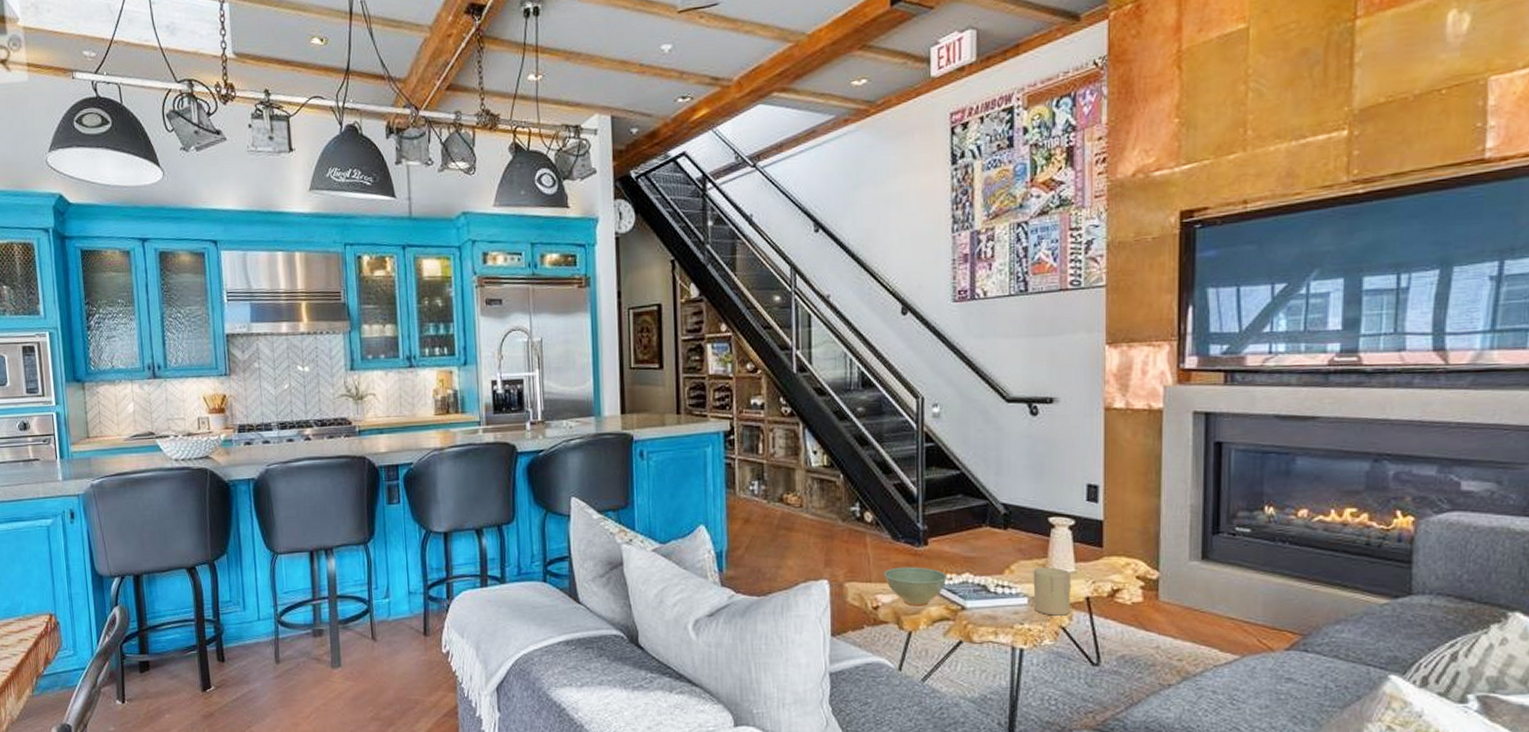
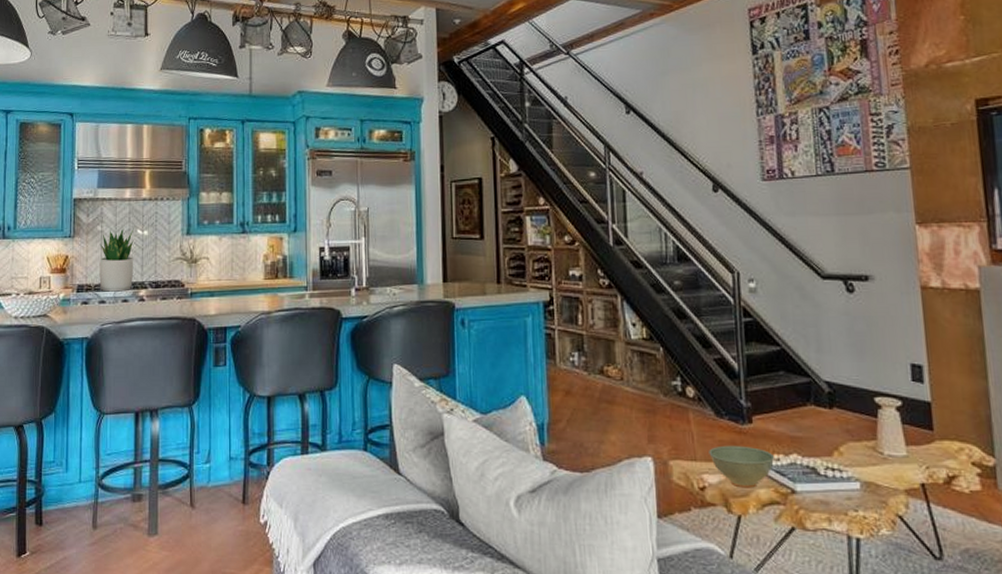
planter: none [258,364,297,432] -> present [99,227,134,292]
candle: present [1033,567,1072,616] -> none [863,450,907,503]

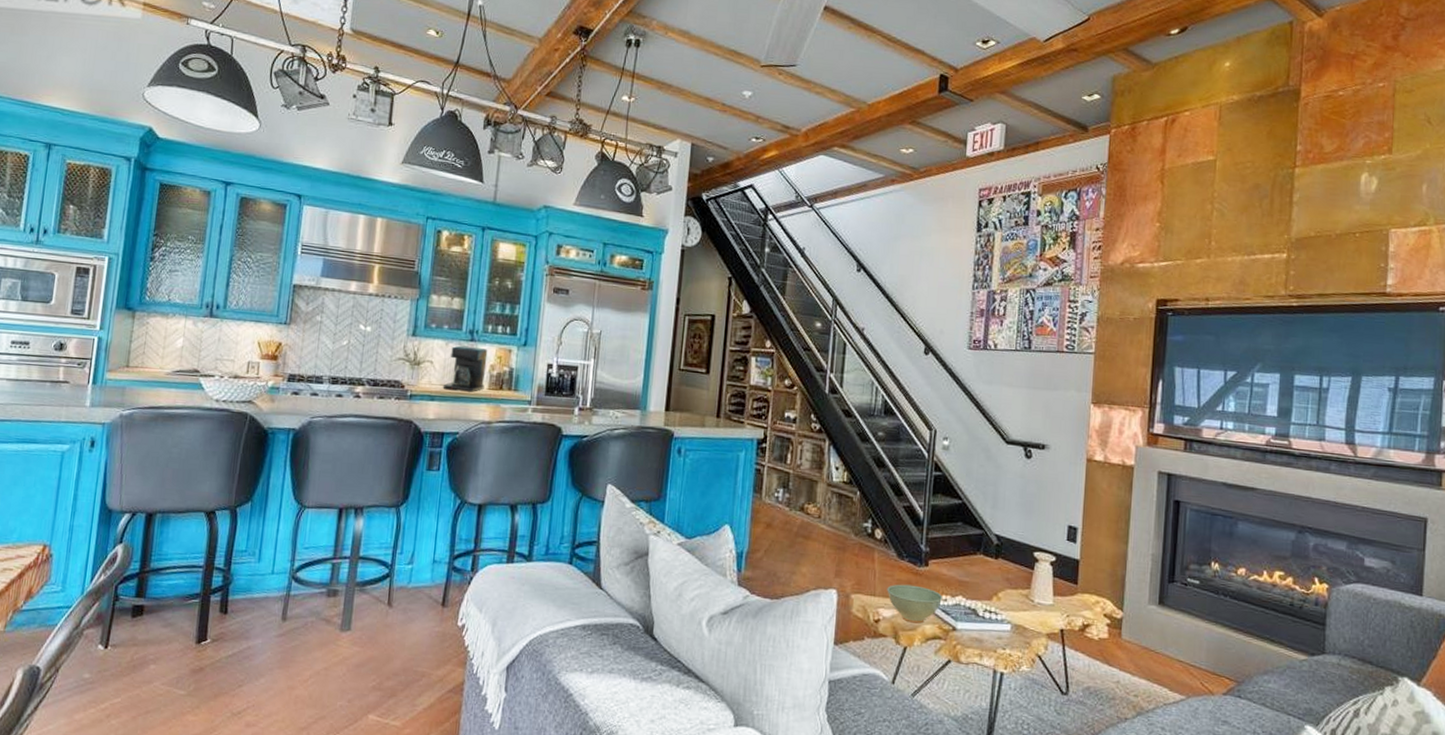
planter: present [99,227,134,292] -> none [313,320,357,386]
coffee maker: none [220,238,260,285] -> present [442,345,488,393]

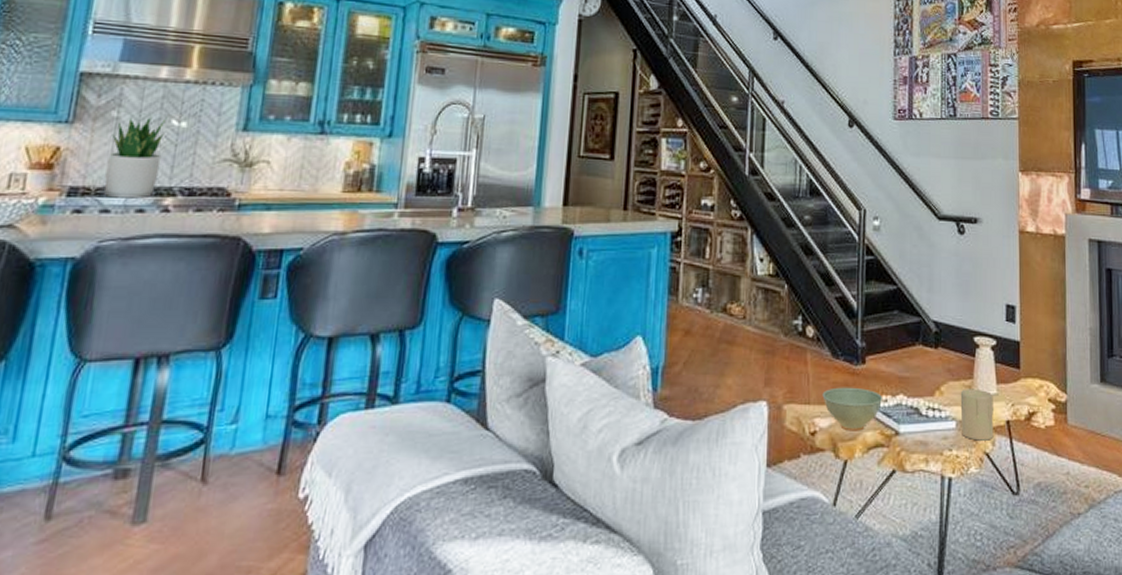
planter: none [313,320,357,386] -> present [104,115,167,199]
coffee maker: present [442,345,488,393] -> none [282,140,343,198]
candle: none [1016,597,1050,645] -> present [960,388,995,441]

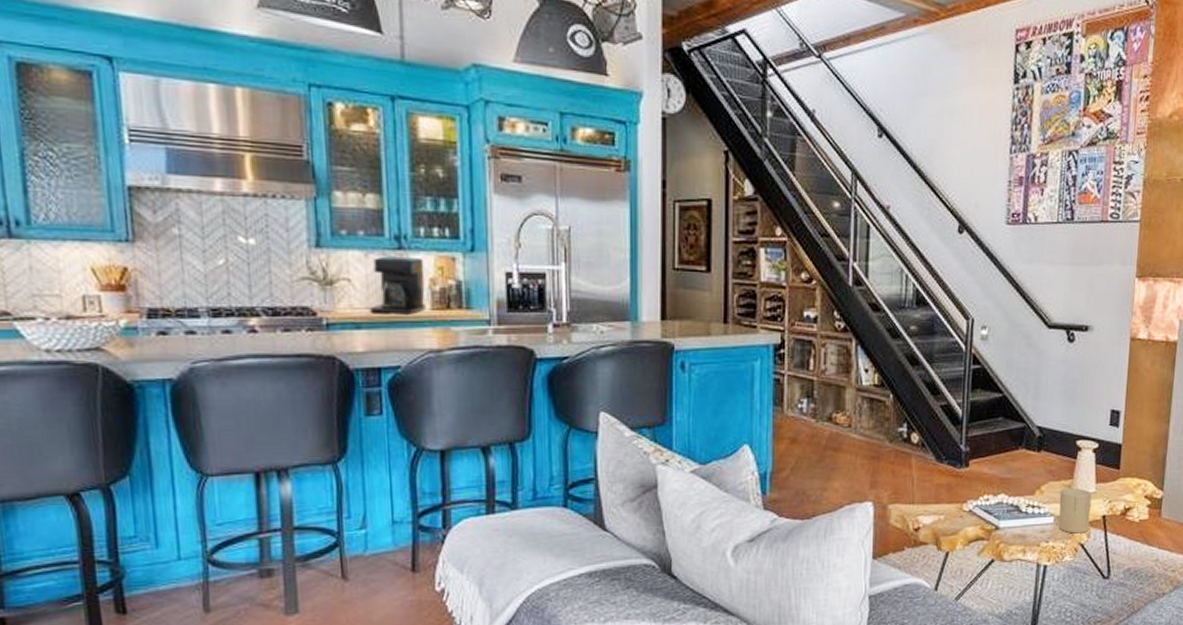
planter: present [104,115,167,199] -> none [178,232,237,319]
coffee maker: none [282,140,343,198] -> present [369,256,426,316]
bowl: present [822,387,883,431] -> none [926,488,985,527]

